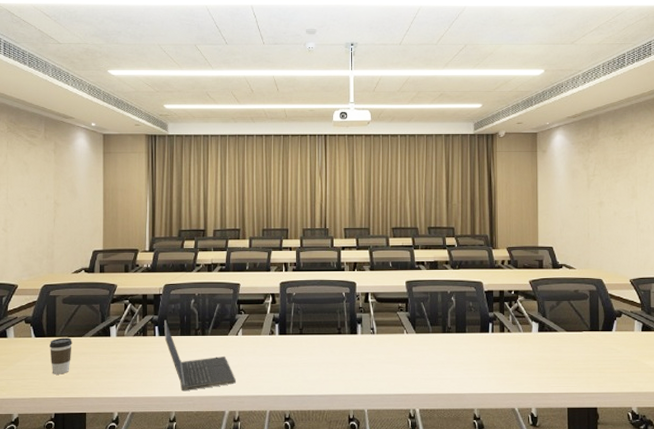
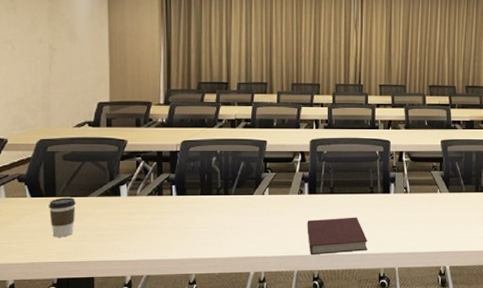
laptop computer: present [164,320,236,392] -> none [182,178,261,253]
notebook: none [278,357,337,396] -> present [307,217,368,256]

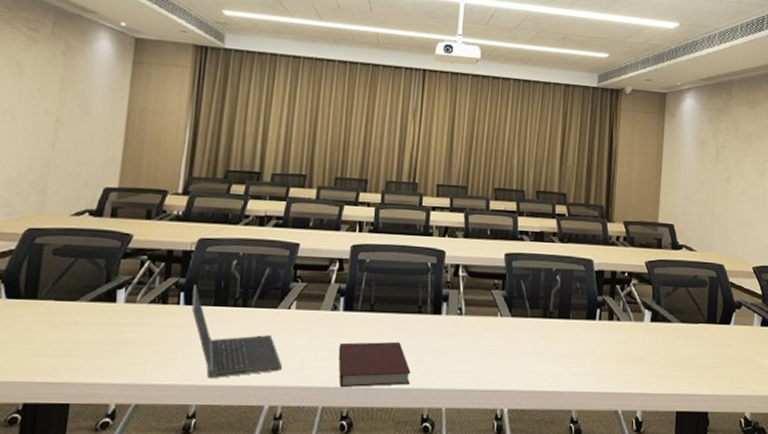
coffee cup: present [49,197,76,237] -> none [25,300,61,351]
laptop computer: none [182,178,261,253] -> present [191,284,282,379]

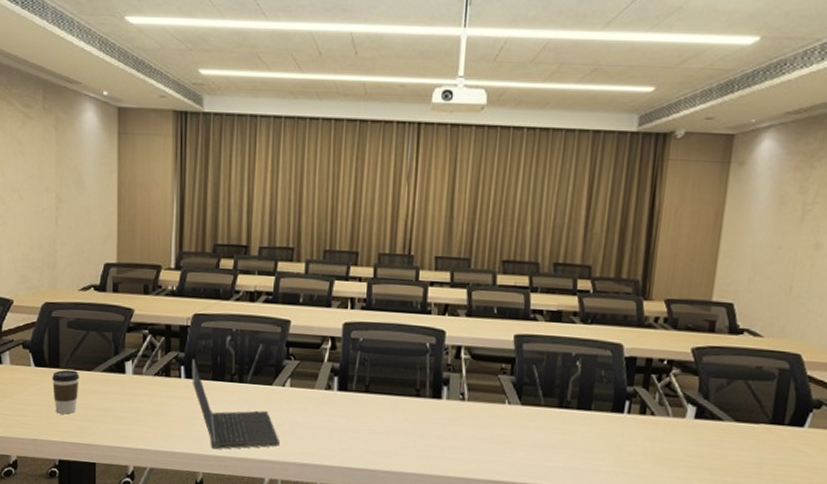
coffee cup: none [25,300,61,351] -> present [52,369,79,415]
notebook: present [338,341,411,388] -> none [334,422,409,469]

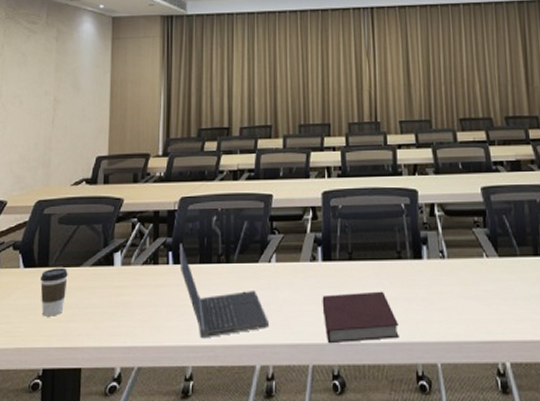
notebook: none [334,422,409,469] -> present [322,291,399,344]

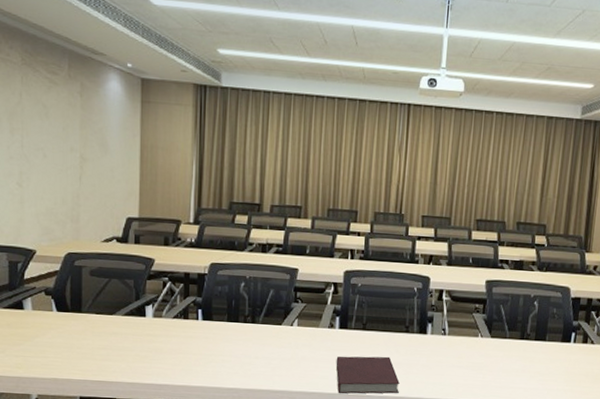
coffee cup: present [40,268,68,317] -> none [74,314,101,355]
laptop computer: present [179,243,269,339] -> none [208,303,288,383]

